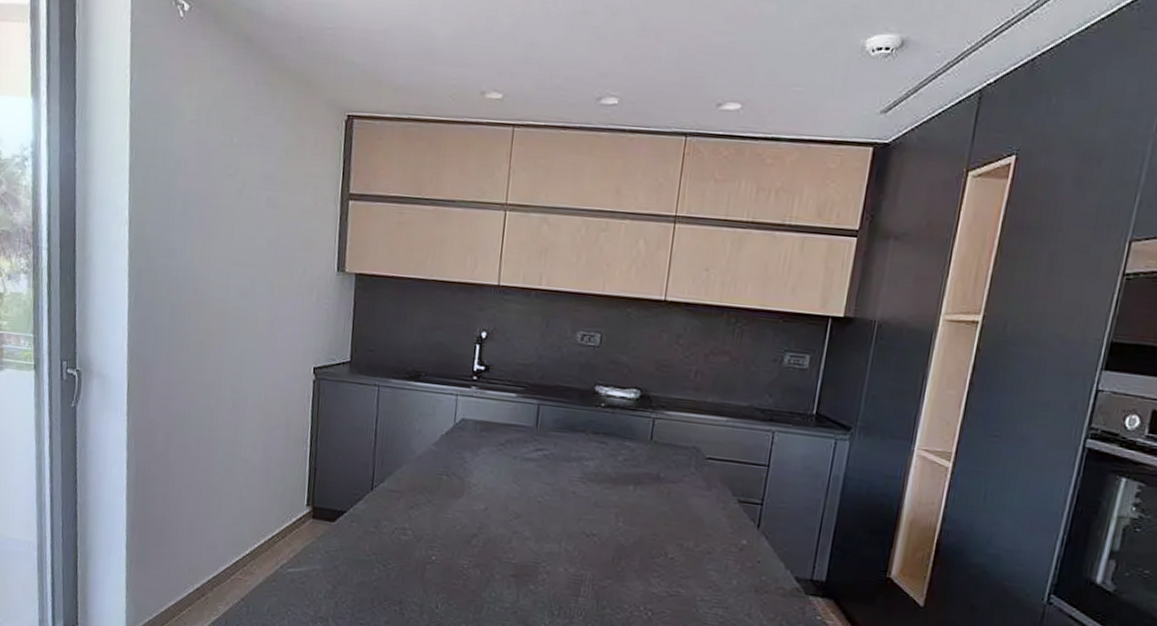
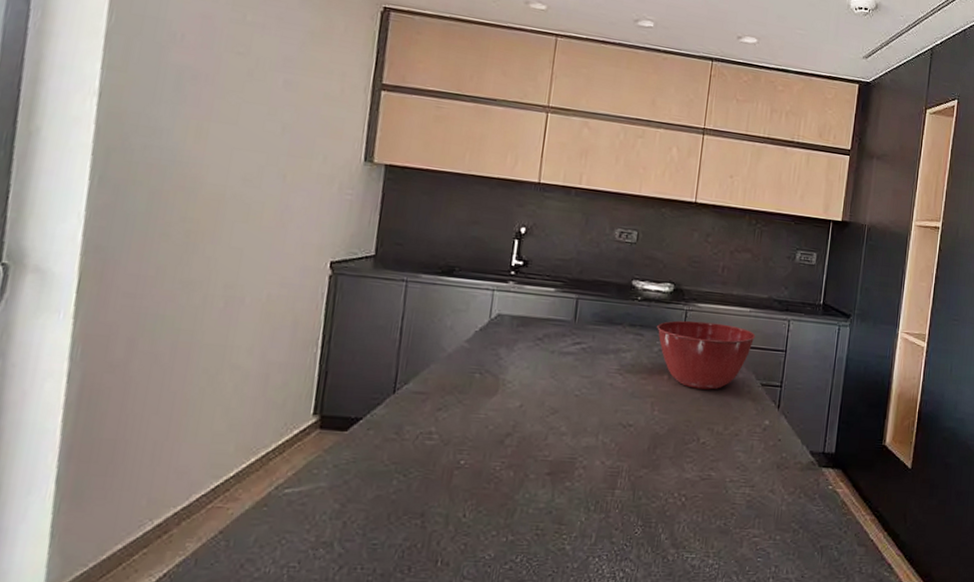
mixing bowl: none [621,429,733,504] -> present [657,320,756,390]

